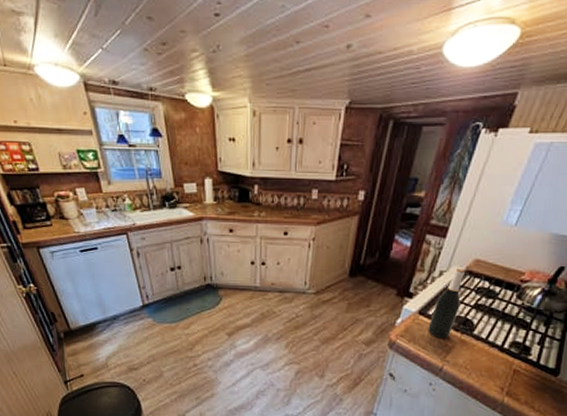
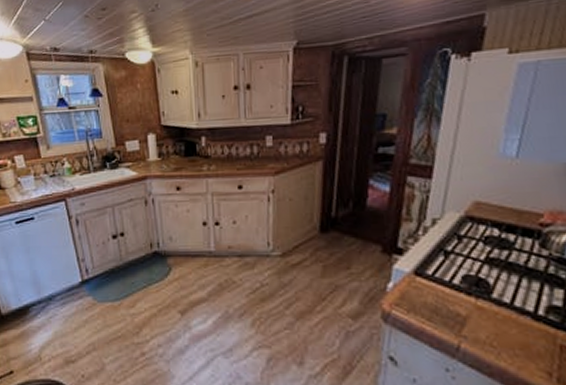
wine bottle: present [428,269,465,339] -> none [430,214,467,306]

